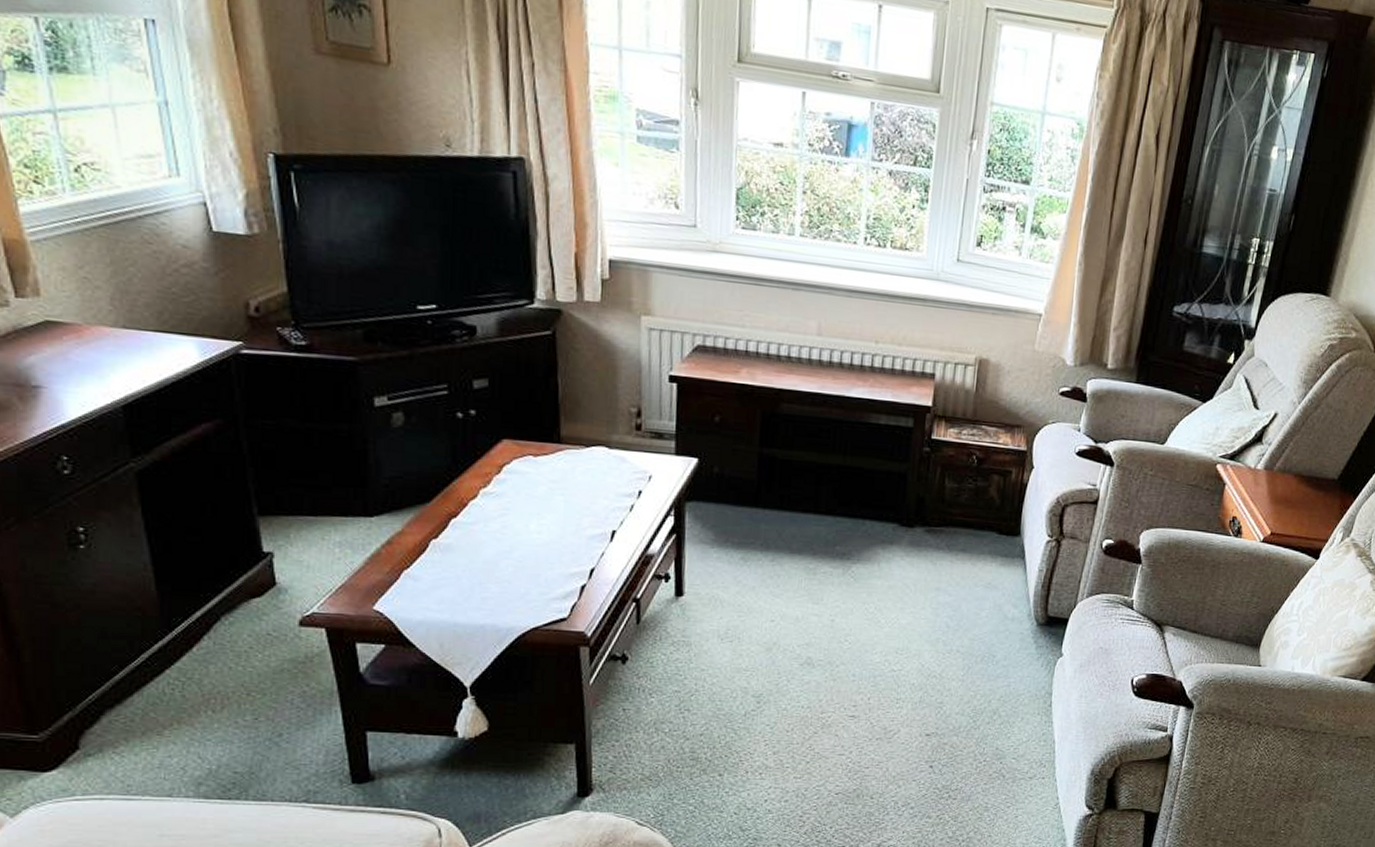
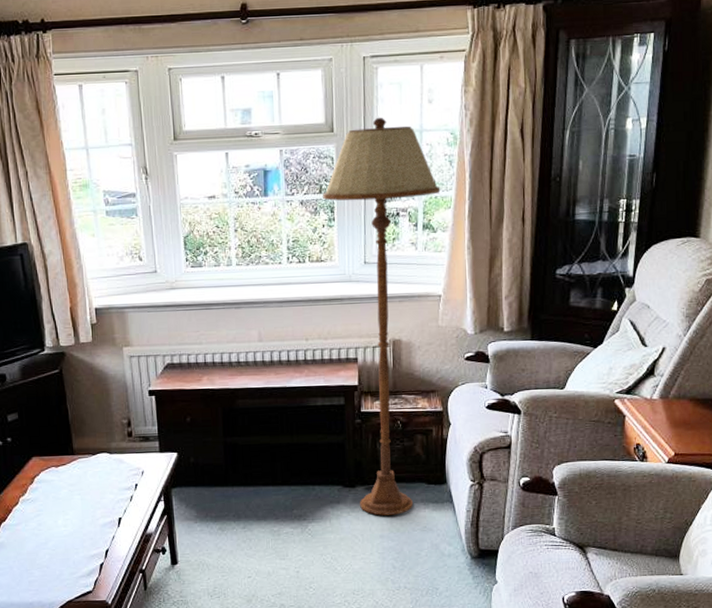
floor lamp: none [917,86,1057,566] -> present [323,117,441,516]

